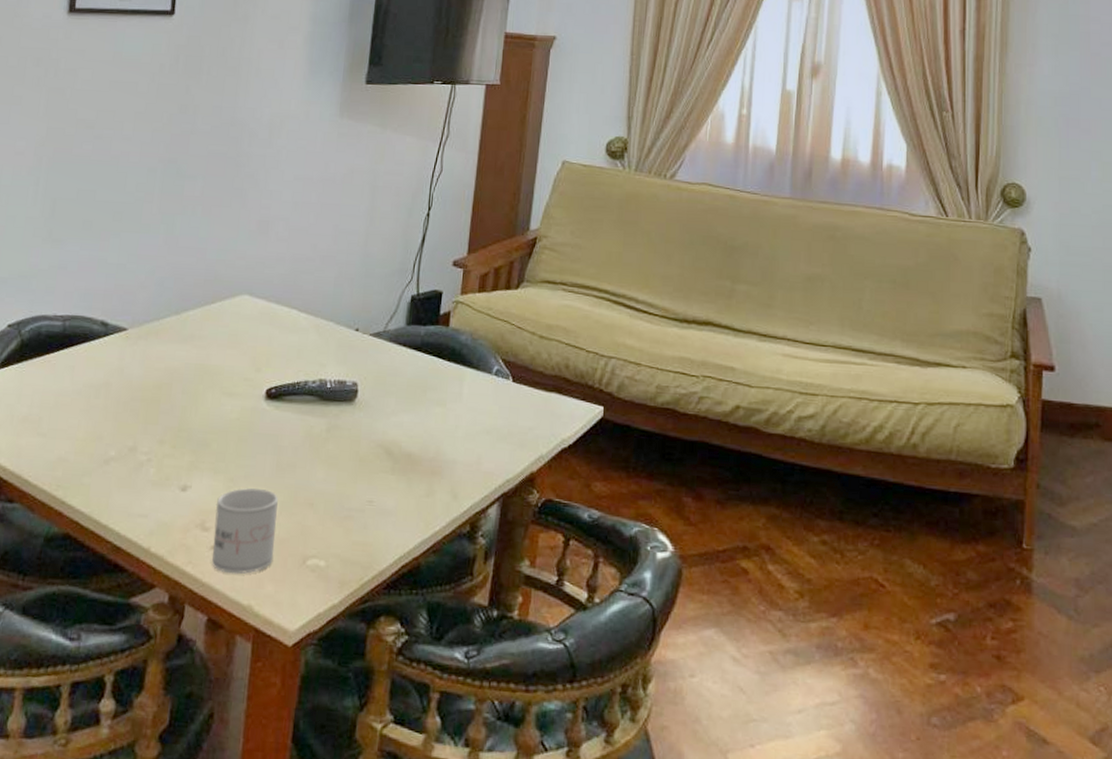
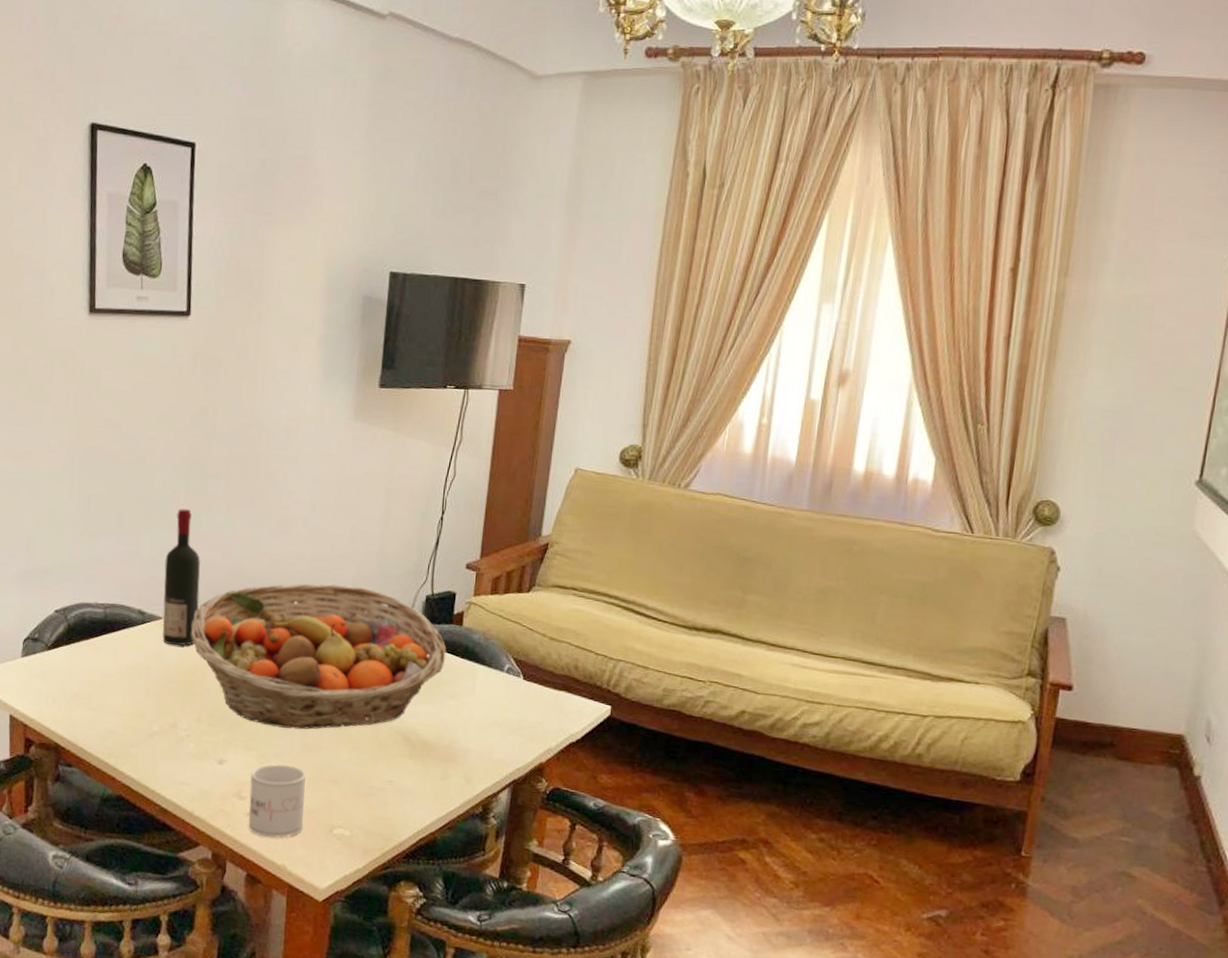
wine bottle: none [125,211,172,360] -> present [162,509,200,646]
fruit basket: none [158,286,433,448] -> present [191,583,447,730]

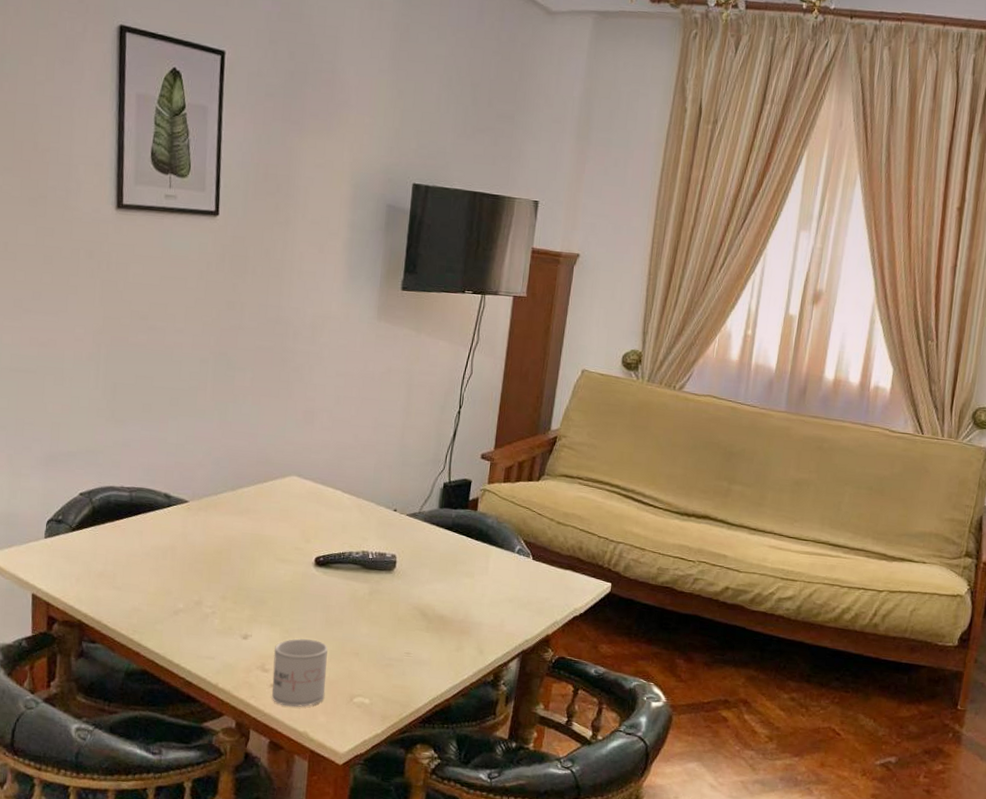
wine bottle: present [162,509,200,646] -> none [188,398,227,528]
fruit basket: present [191,583,447,730] -> none [217,470,462,606]

